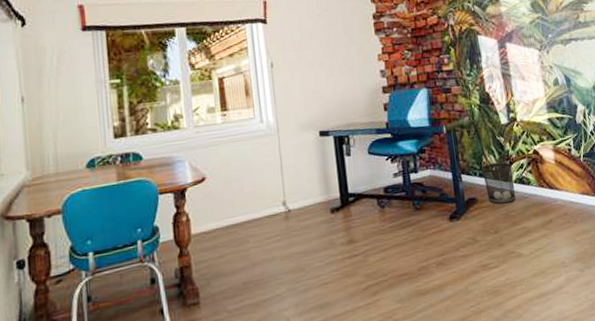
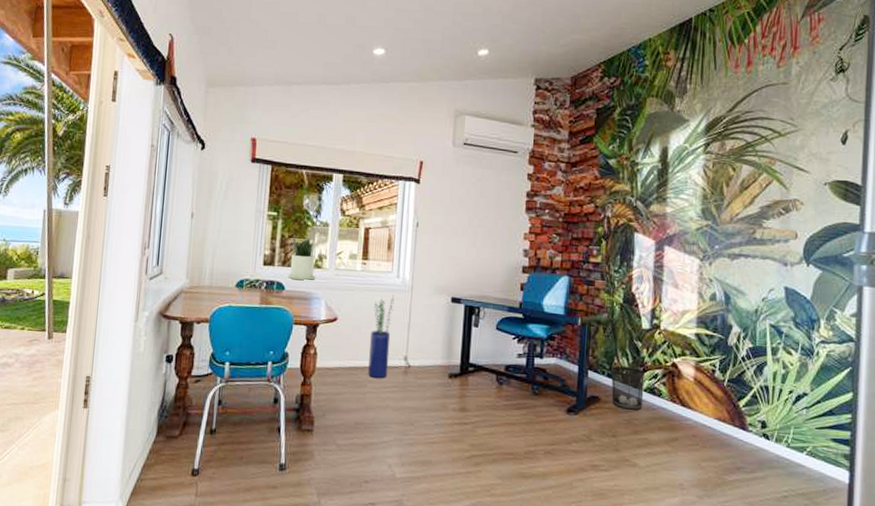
planter: none [142,100,175,147] -> present [287,238,316,281]
vase: none [242,141,269,232] -> present [368,295,395,379]

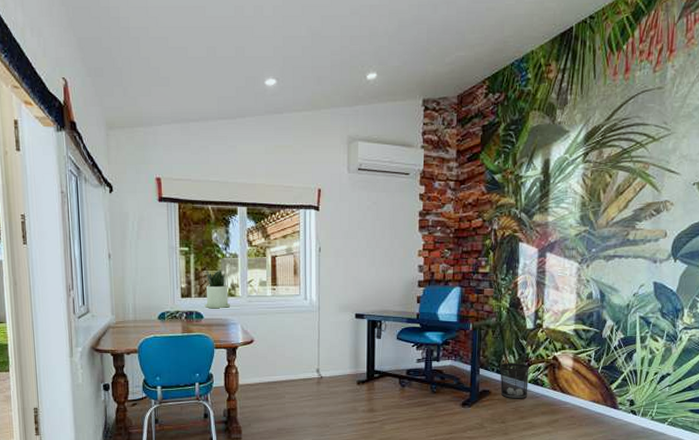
vase: present [368,295,395,379] -> none [285,316,304,390]

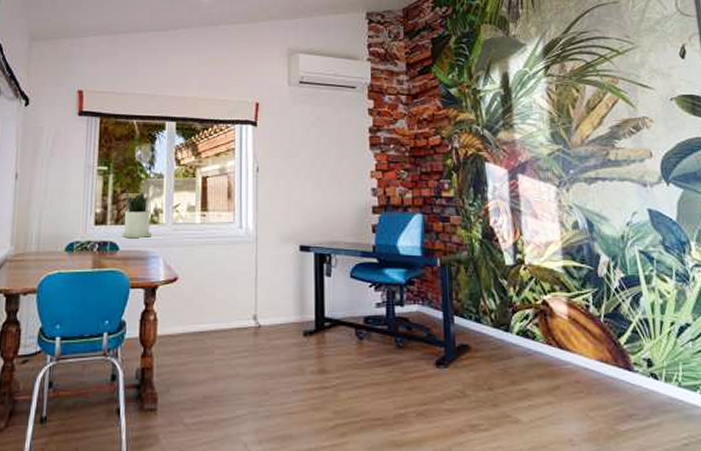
waste bin: present [500,363,529,399] -> none [479,309,517,357]

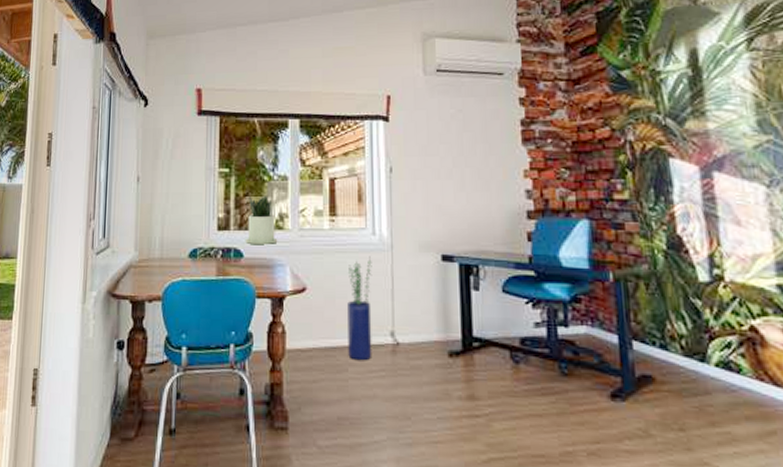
vase: none [215,248,239,343] -> present [347,256,372,361]

